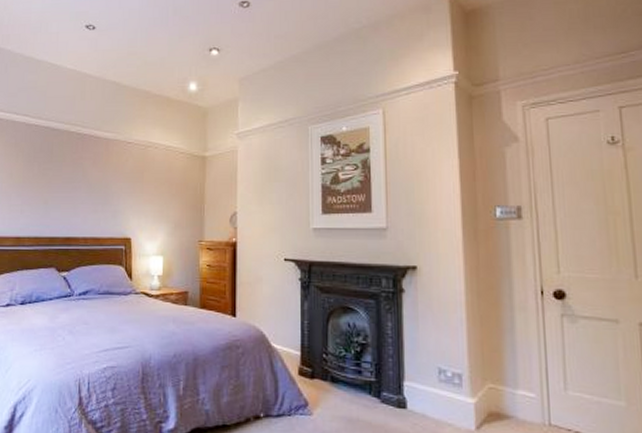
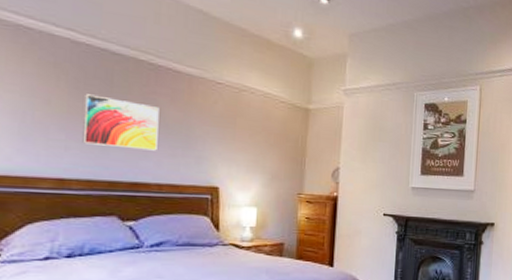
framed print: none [32,165,85,208] -> present [82,94,159,151]

